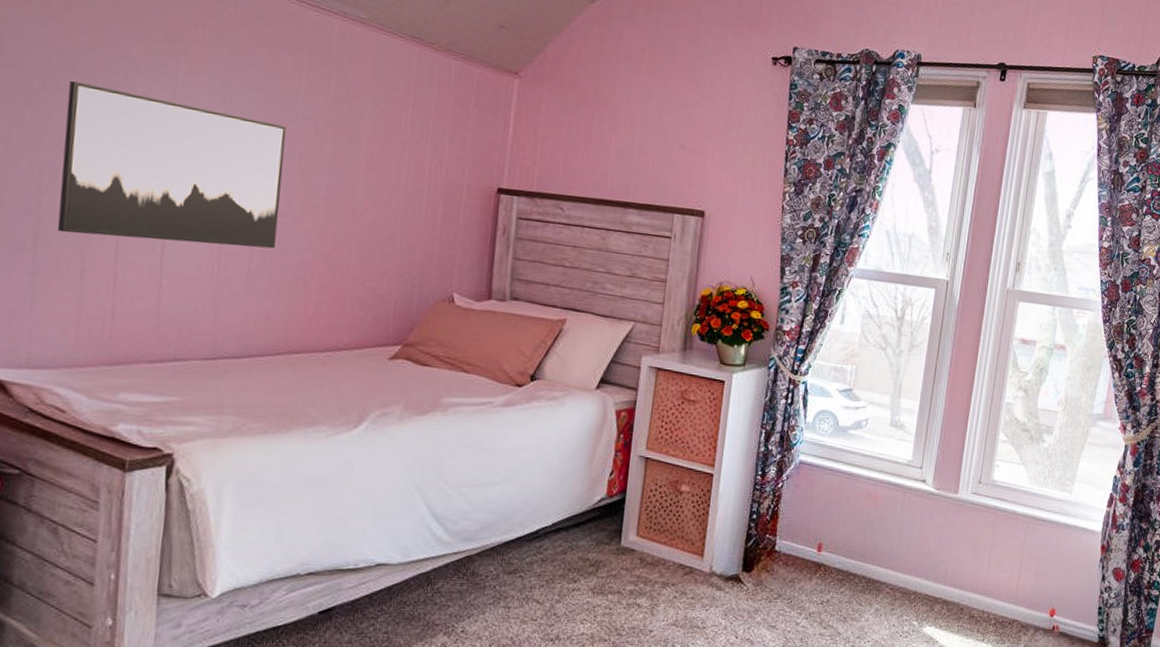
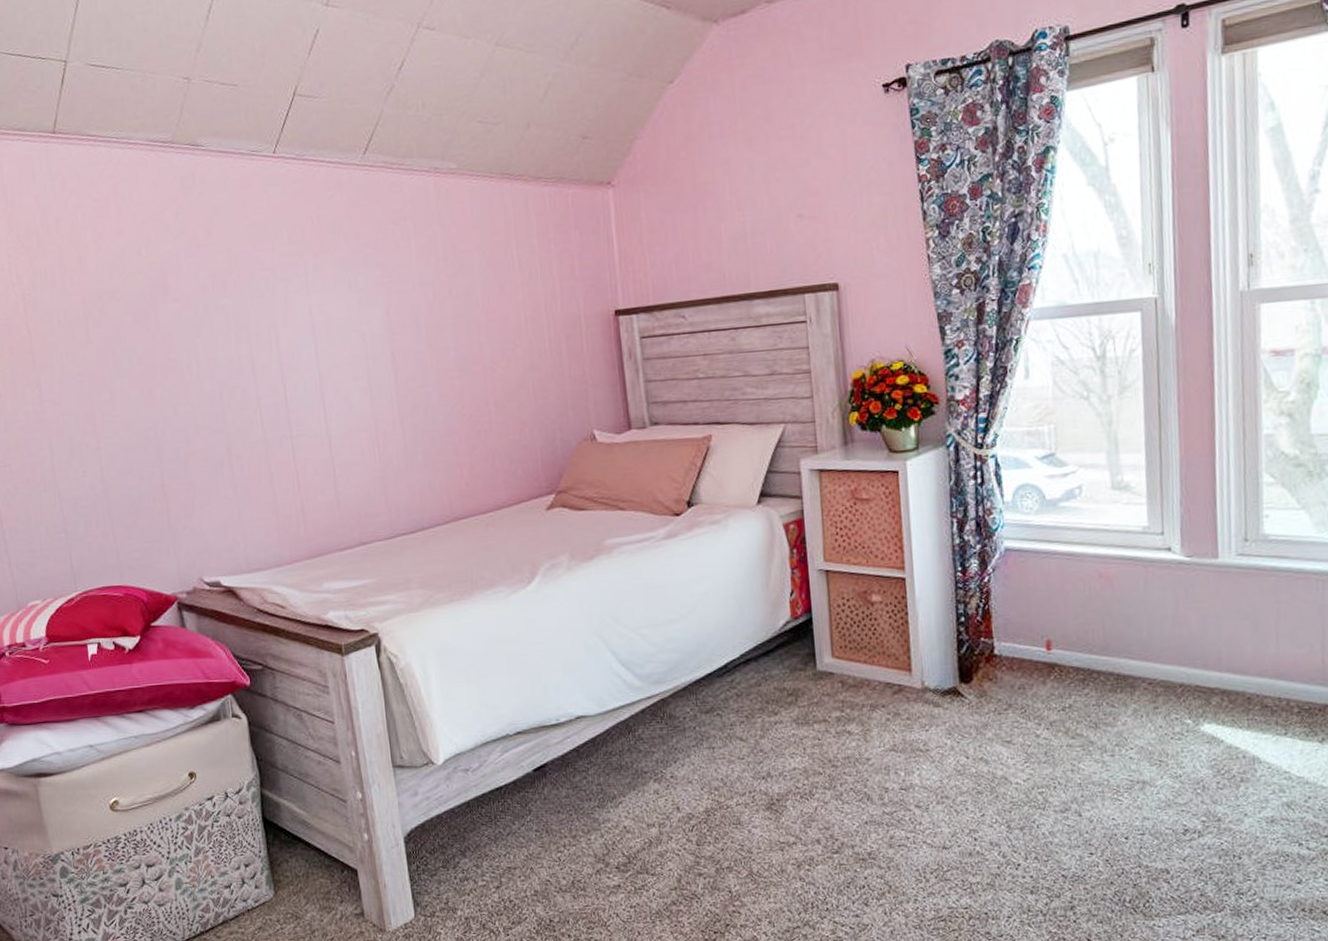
wall art: present [57,80,287,249] -> none [225,296,422,443]

